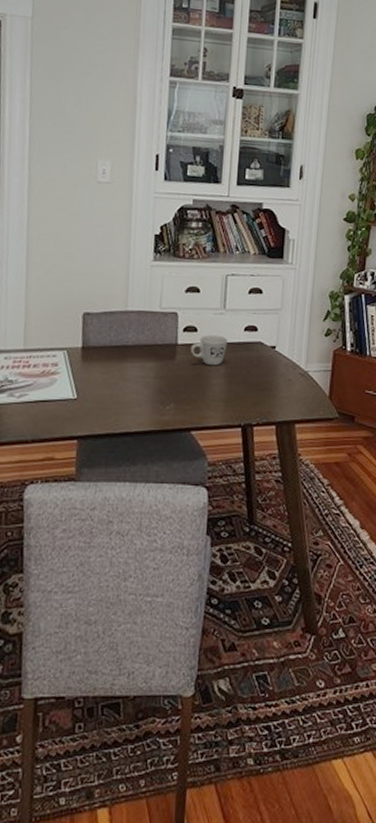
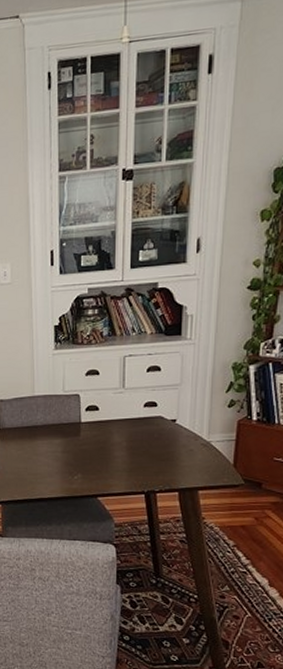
mug: present [191,334,228,366] -> none [94,412,129,440]

